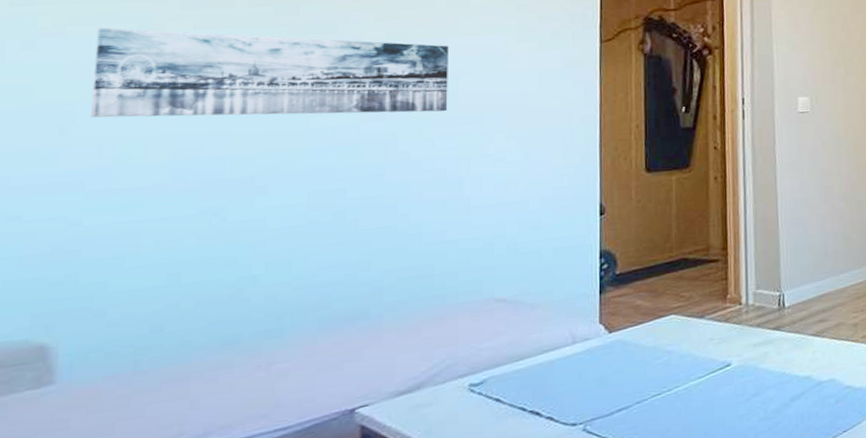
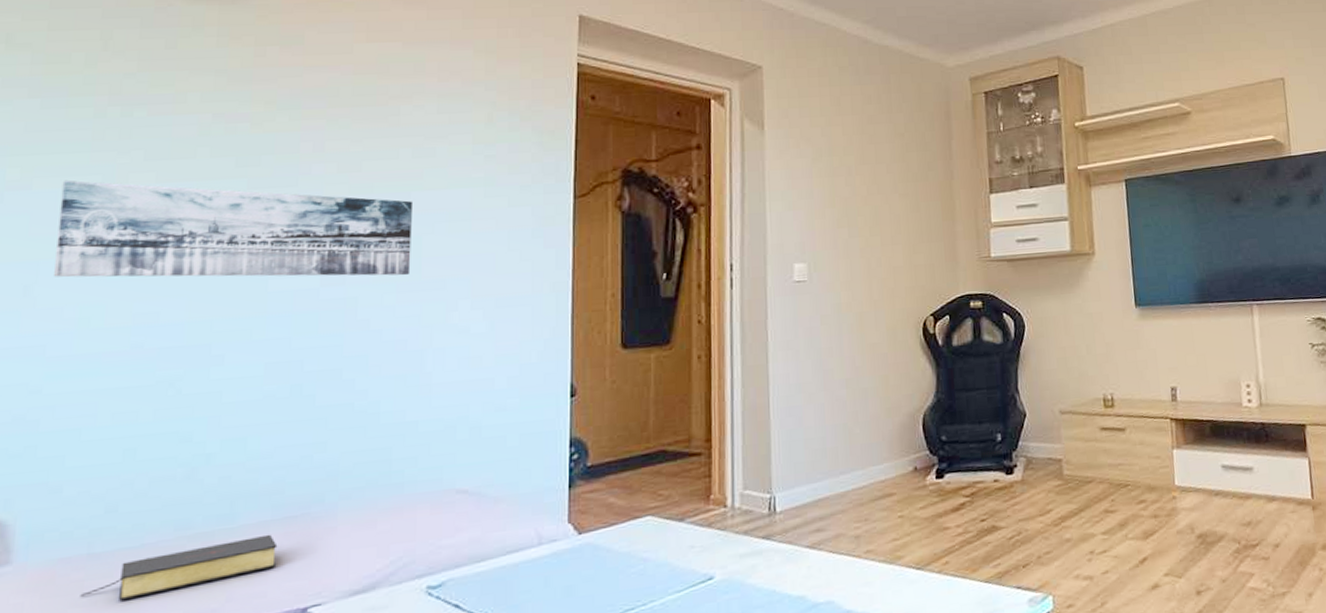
bible: none [127,345,325,413] -> present [80,534,278,602]

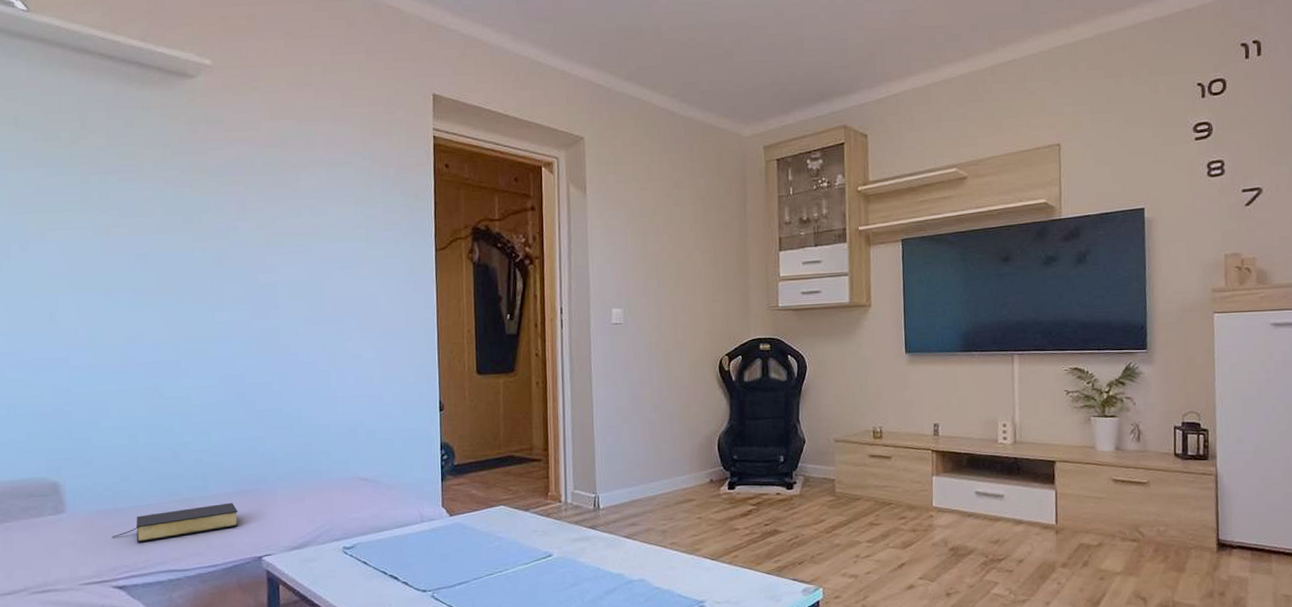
wall art: present [54,179,414,277] -> none [66,232,316,312]

